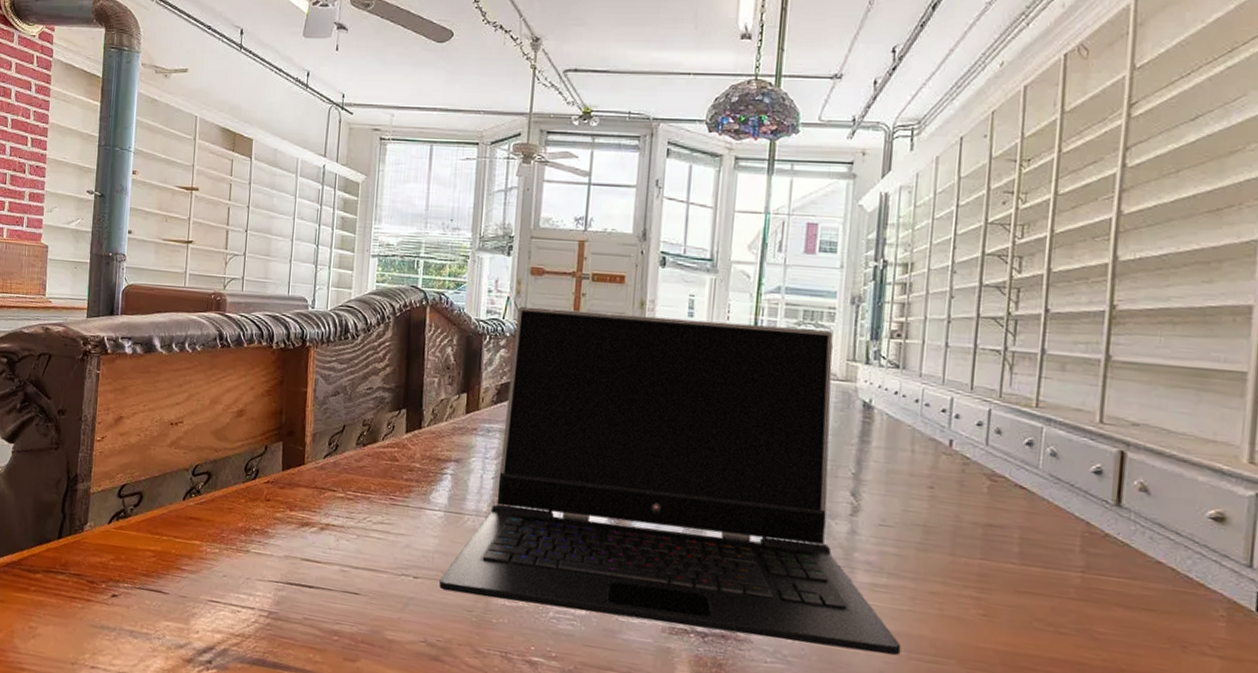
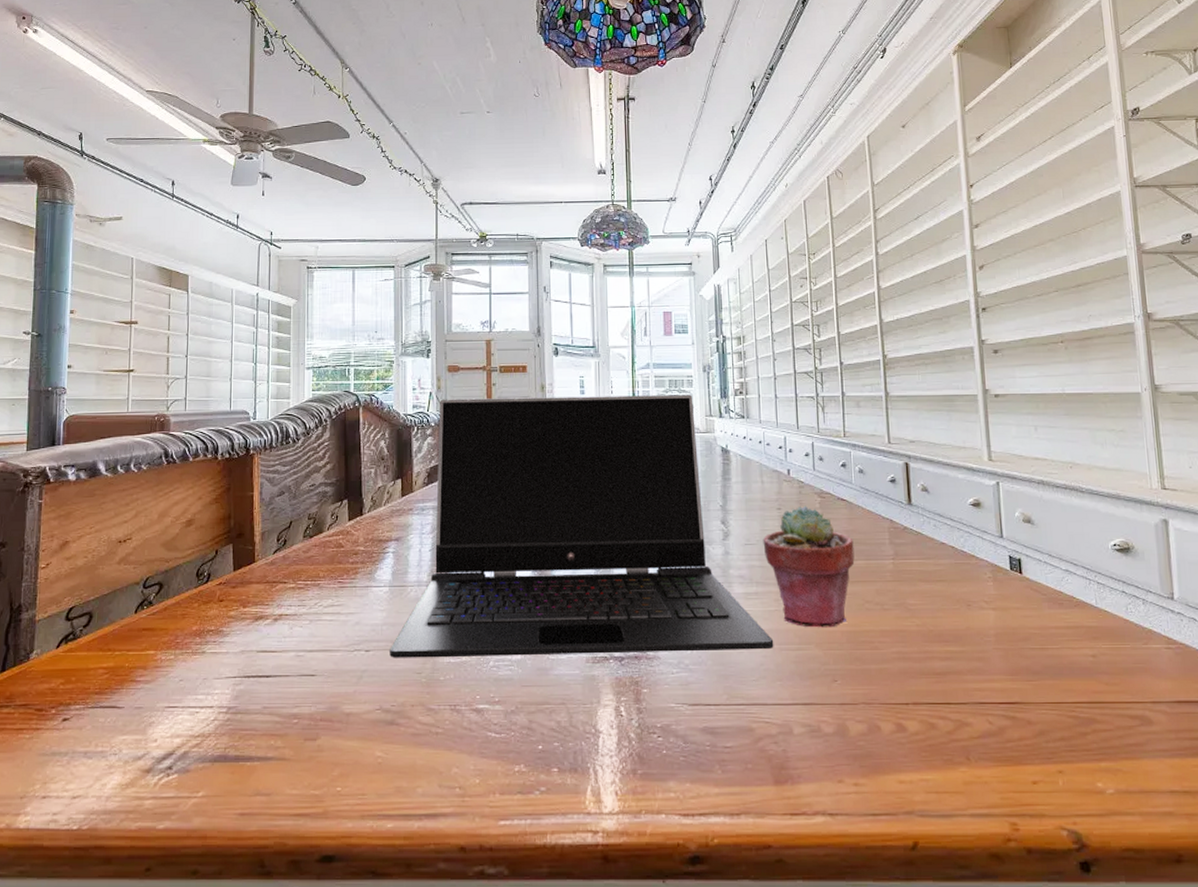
potted succulent: none [903,487,1029,644] -> present [763,505,855,628]

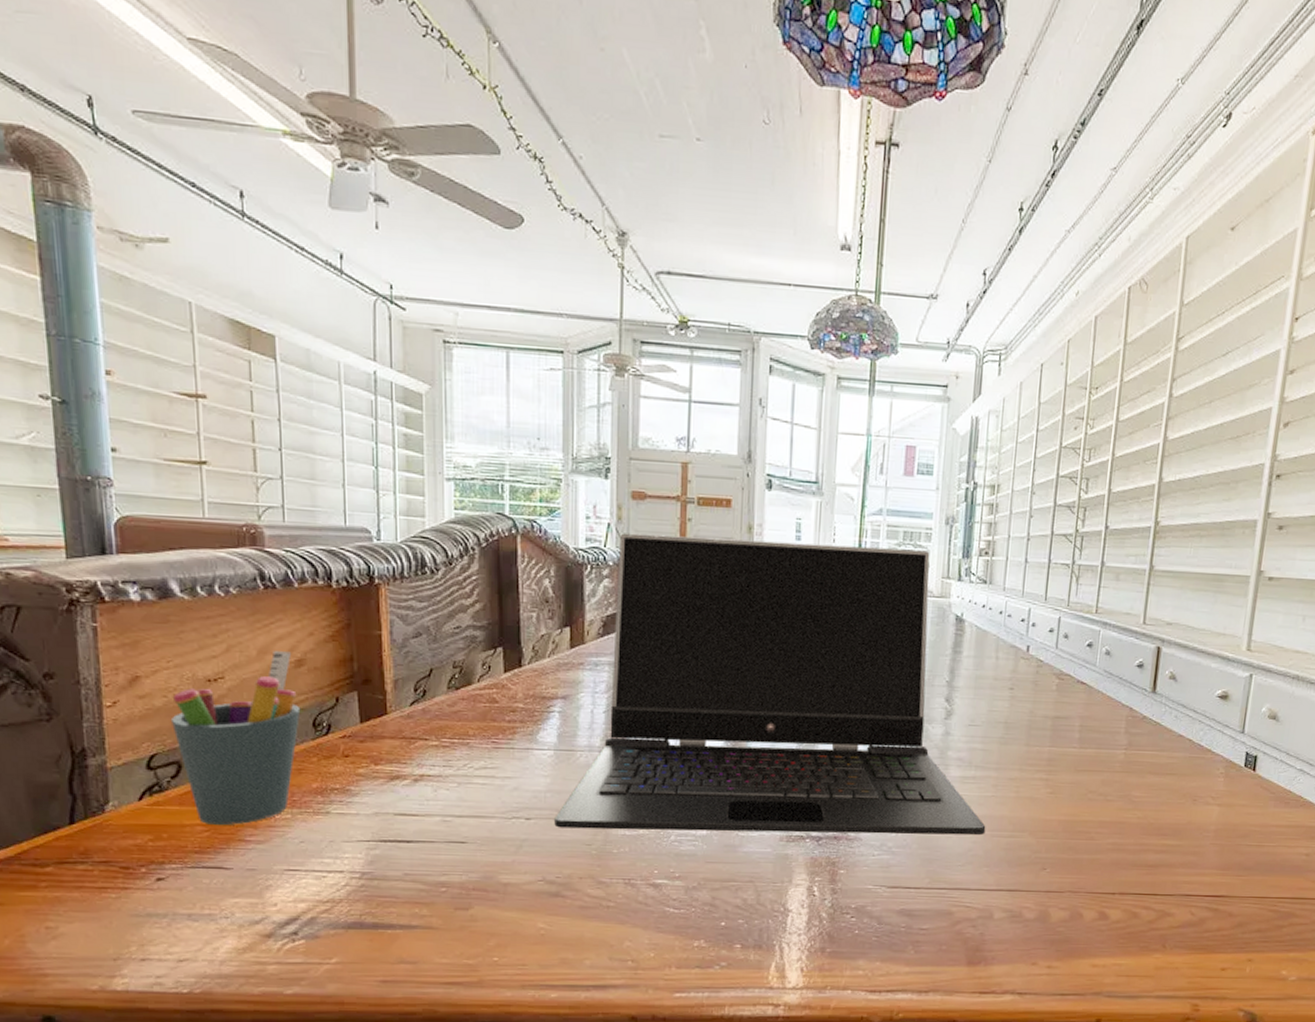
pen holder: none [88,514,188,668] -> present [170,651,301,826]
potted succulent: present [763,505,855,628] -> none [988,686,1087,816]

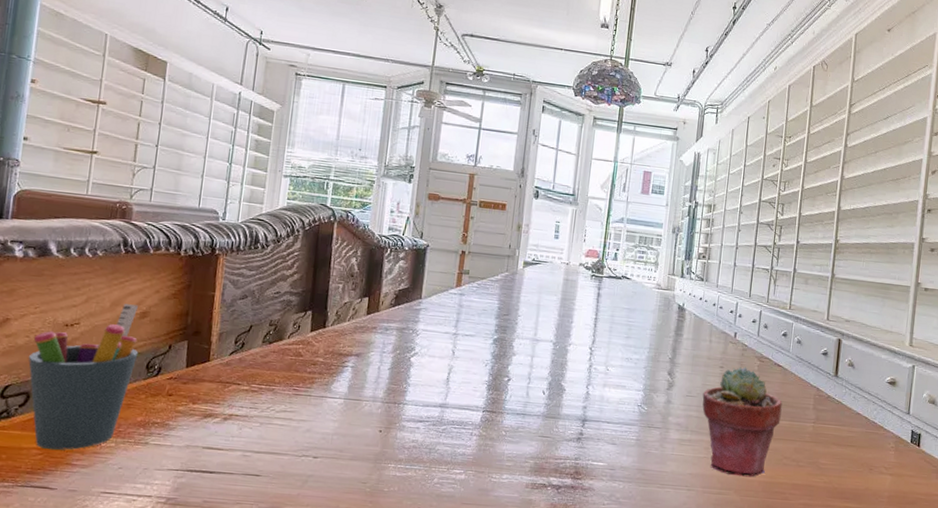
laptop computer: present [554,533,986,836] -> none [337,225,699,491]
potted succulent: none [988,686,1087,816] -> present [702,366,783,478]

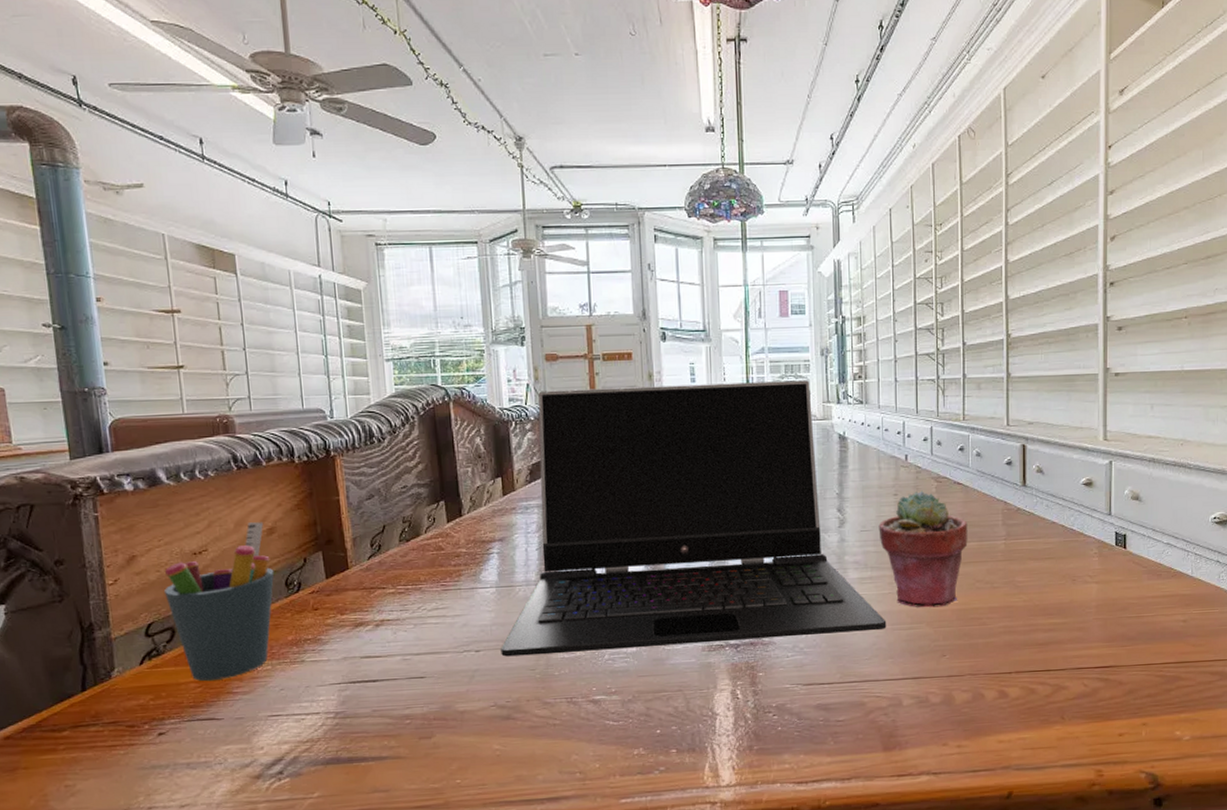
laptop computer: none [337,225,699,491] -> present [501,380,887,657]

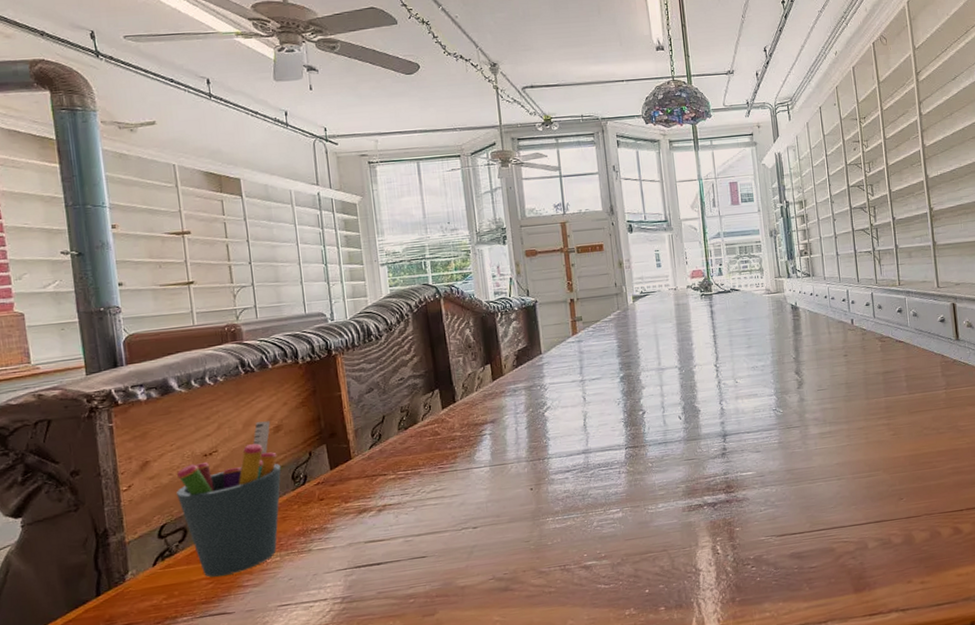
laptop computer: present [501,380,887,657] -> none [496,259,848,531]
potted succulent: present [878,490,968,608] -> none [833,350,913,457]

